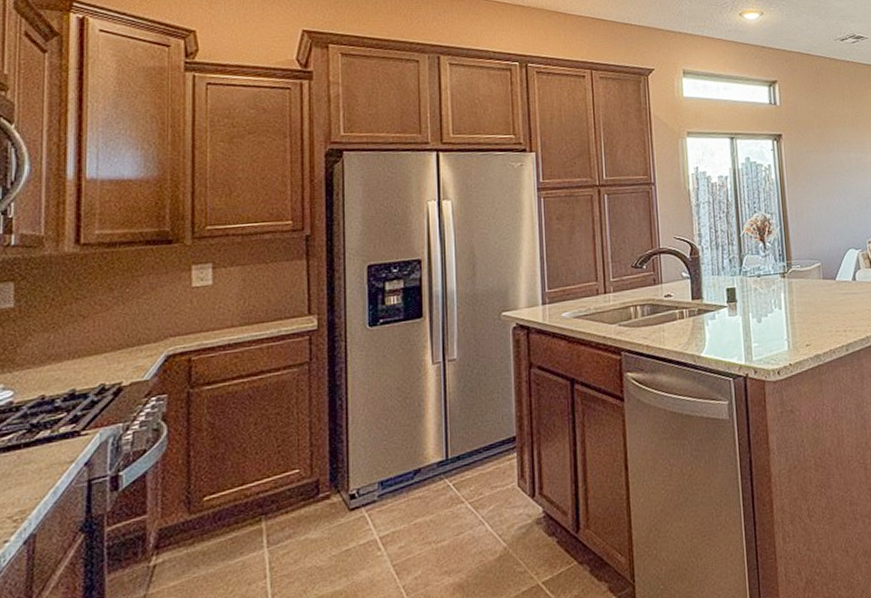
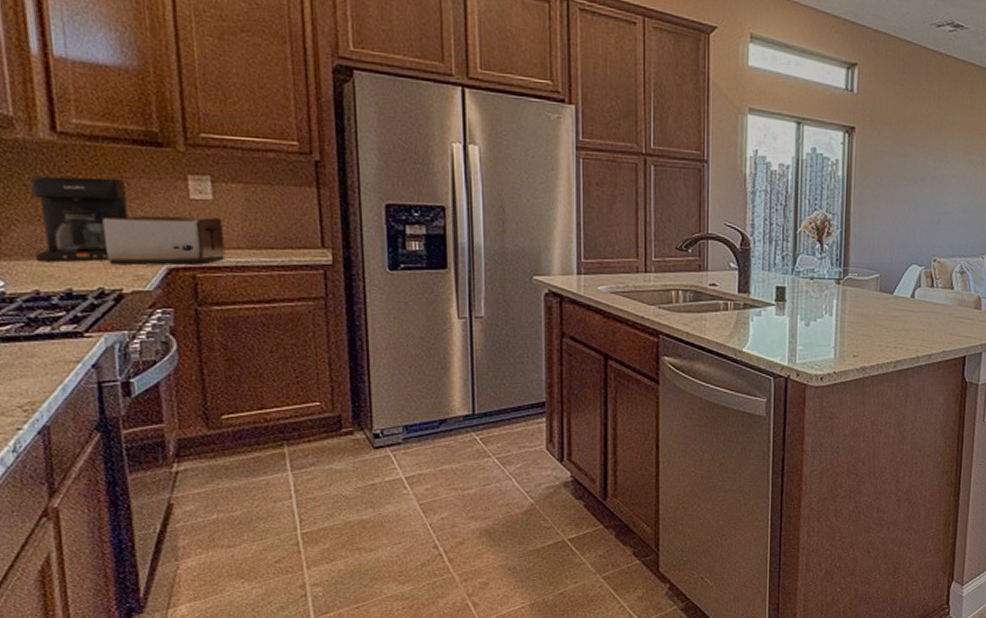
coffee maker: none [45,278,136,367] -> present [30,176,130,263]
toaster: none [110,301,220,360] -> present [102,215,225,266]

